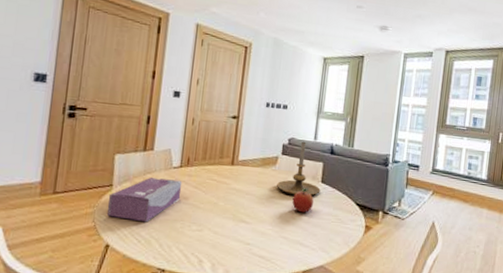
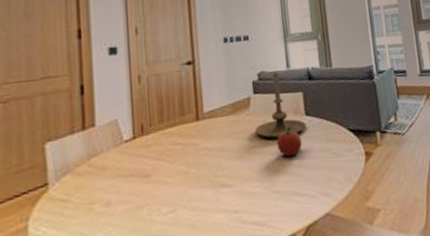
tissue box: present [107,176,183,223] -> none [45,155,141,226]

